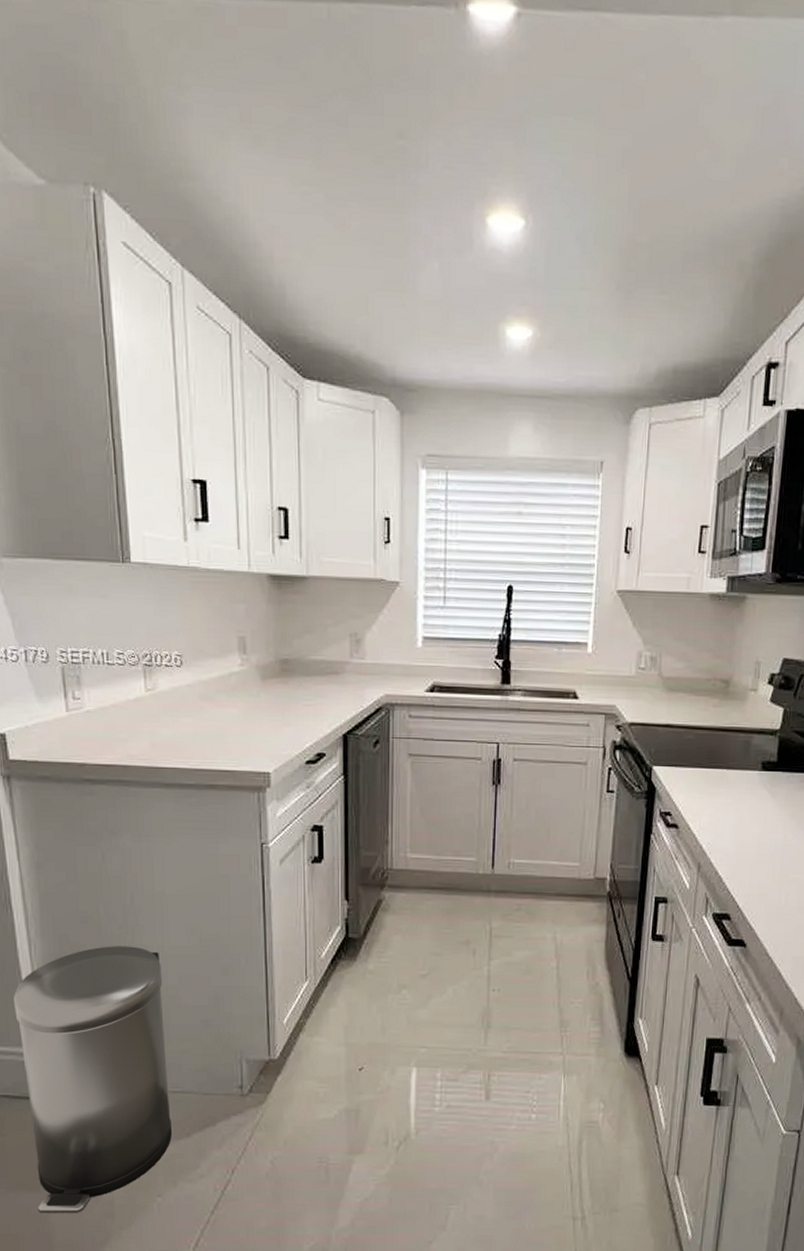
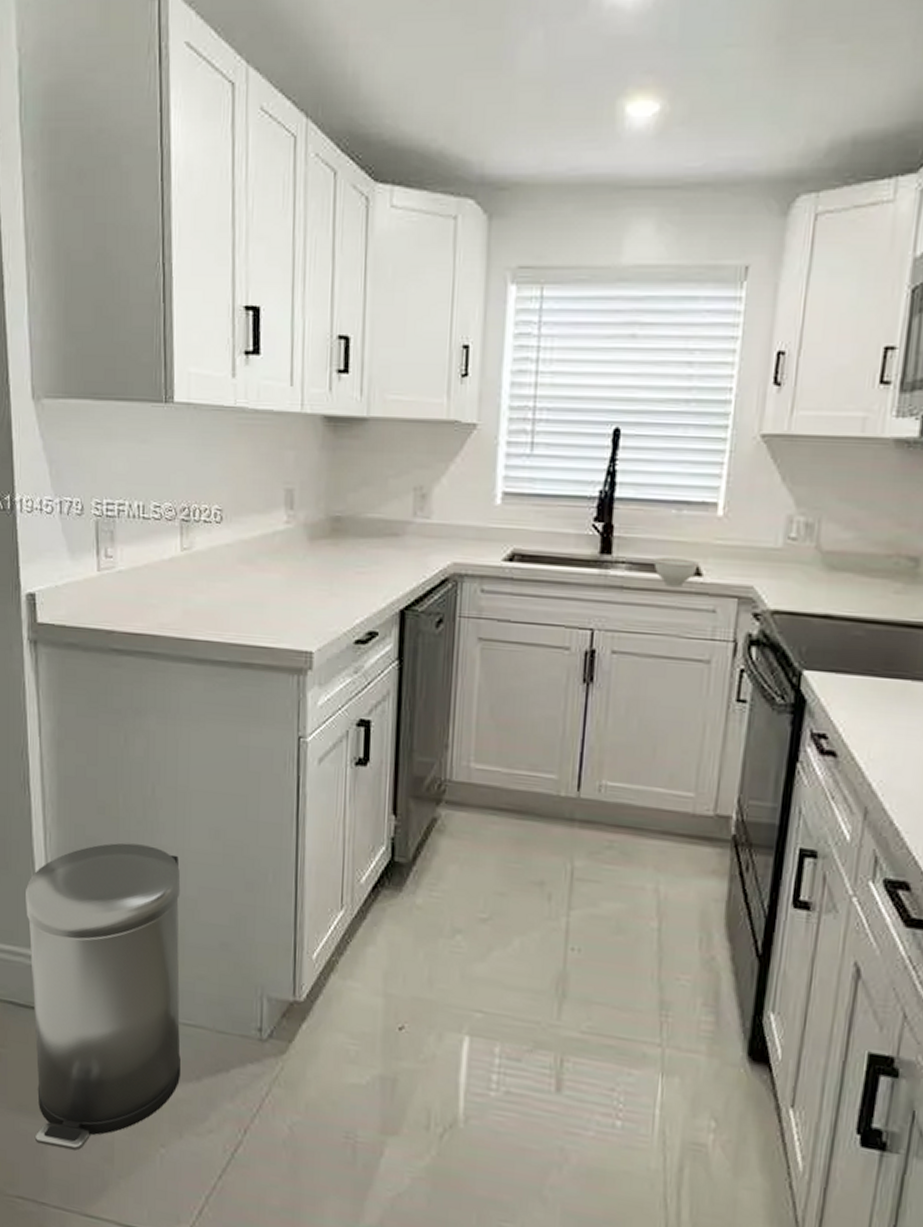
bowl: none [542,685,576,708] -> present [653,557,699,588]

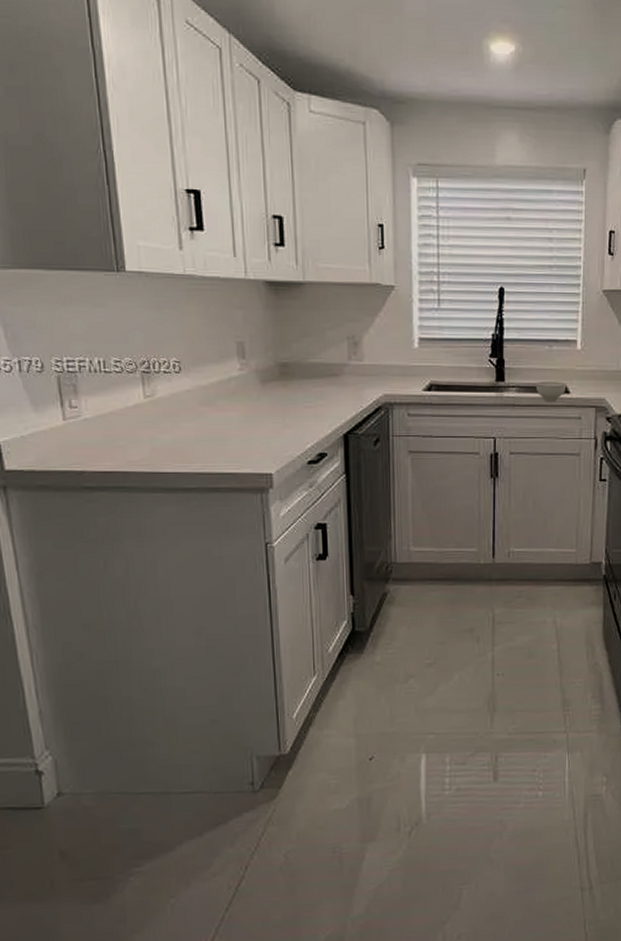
pedal bin: present [26,843,181,1151] -> none [16,650,183,924]

